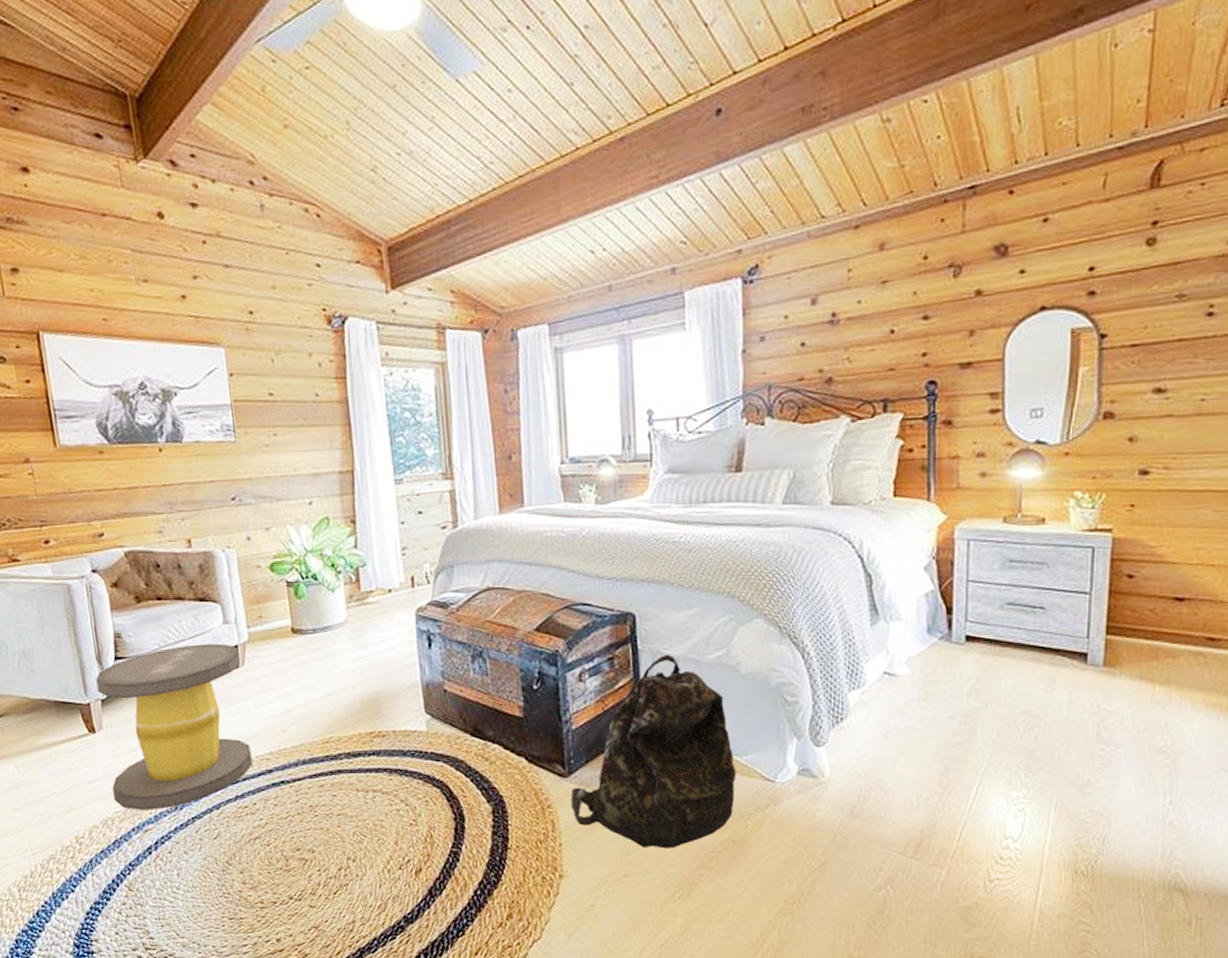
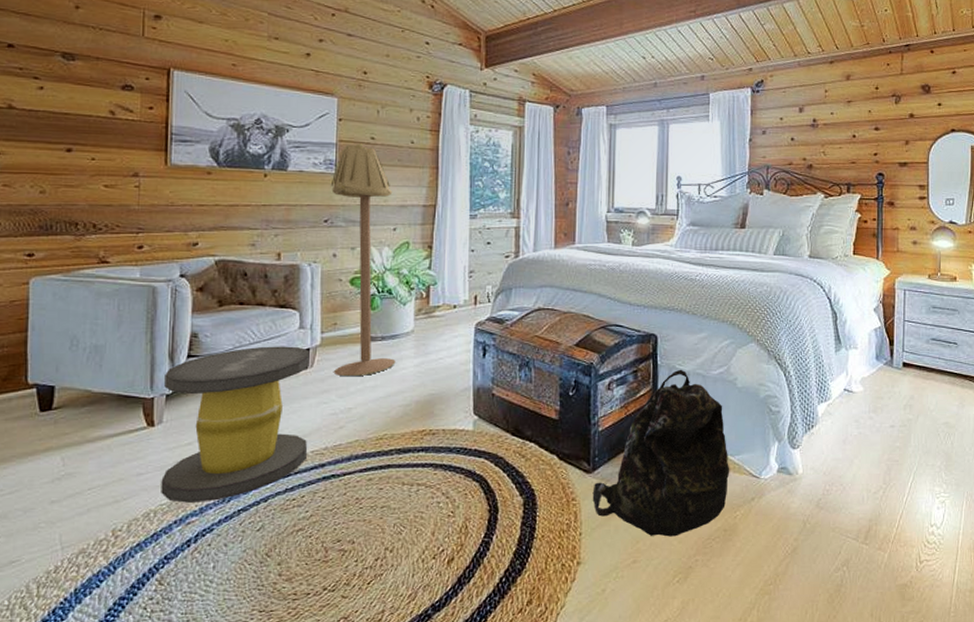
floor lamp: none [232,401,332,674] -> present [330,143,396,376]

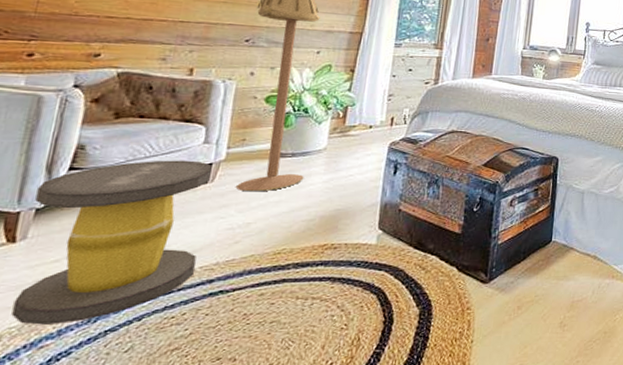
backpack: present [592,369,730,537] -> none [486,188,613,341]

